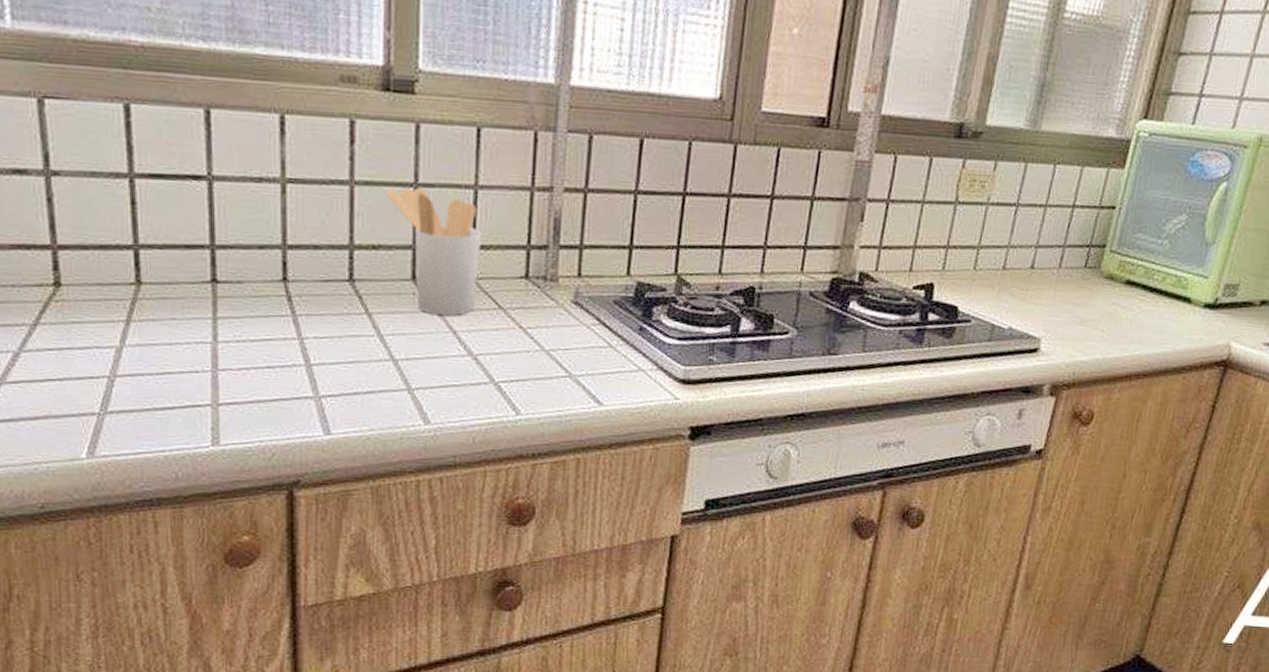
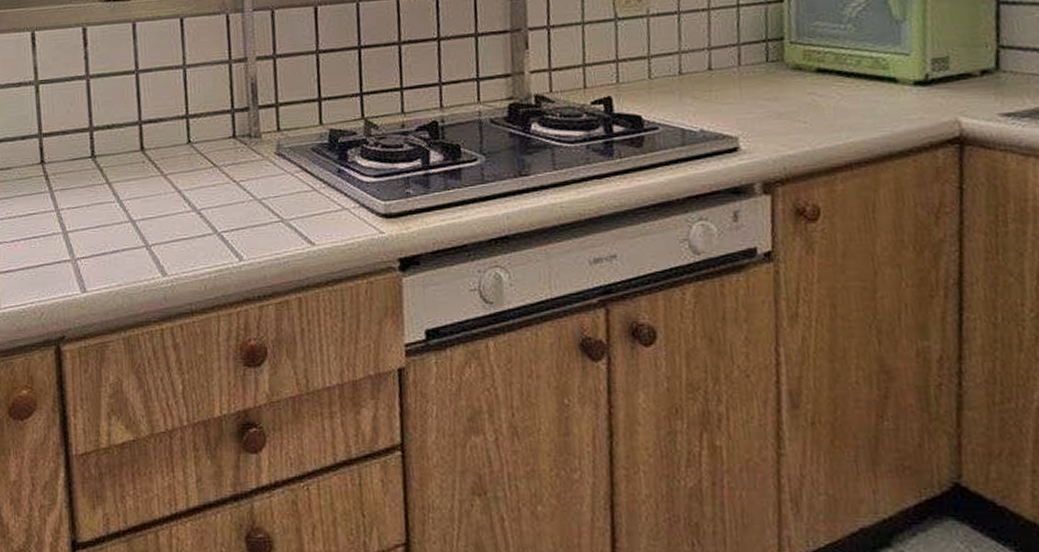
utensil holder: present [386,187,481,315] -> none [114,73,194,178]

